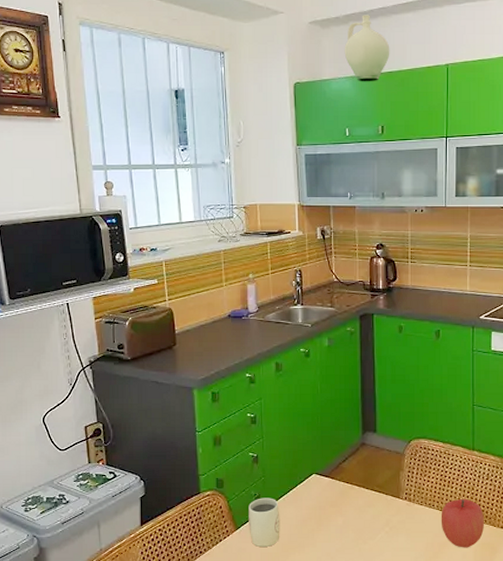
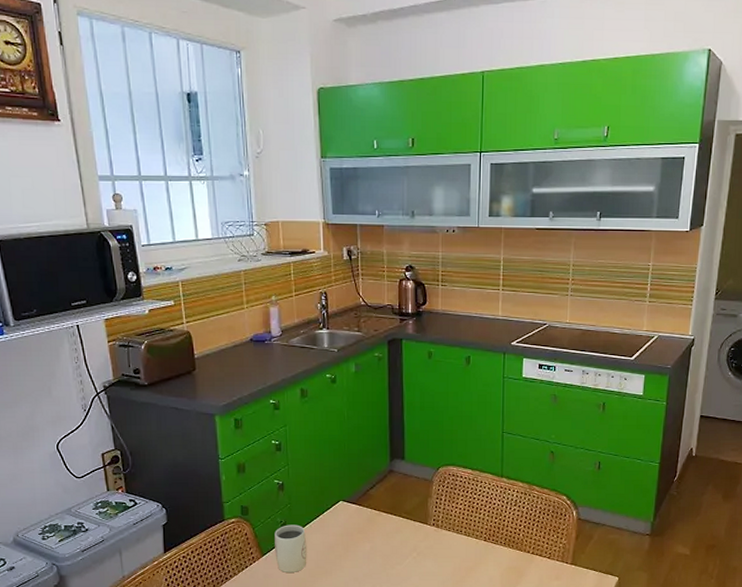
ceramic jug: present [344,15,390,82] -> none [372,13,422,90]
fruit: present [441,498,485,548] -> none [468,524,512,572]

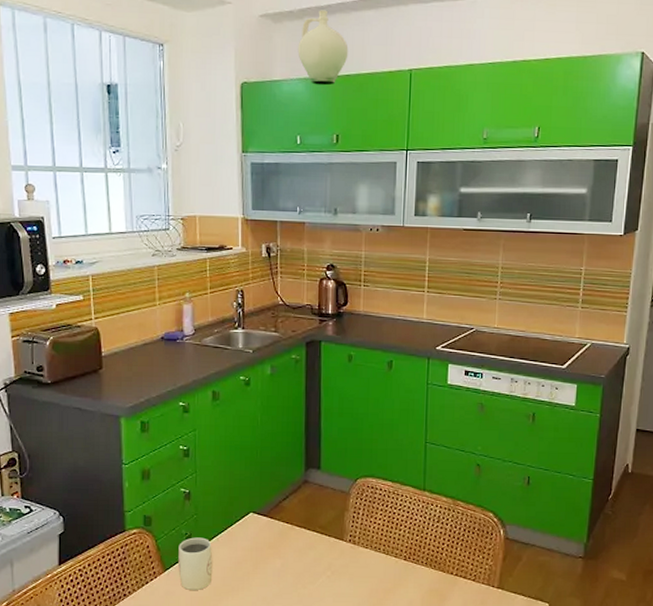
ceramic jug: none [372,13,422,90] -> present [297,10,349,86]

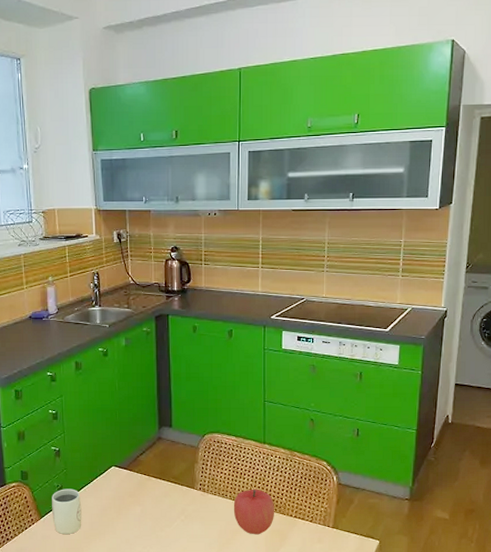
ceramic jug: present [297,10,349,86] -> none [138,19,184,87]
fruit: none [386,542,434,595] -> present [233,488,275,535]

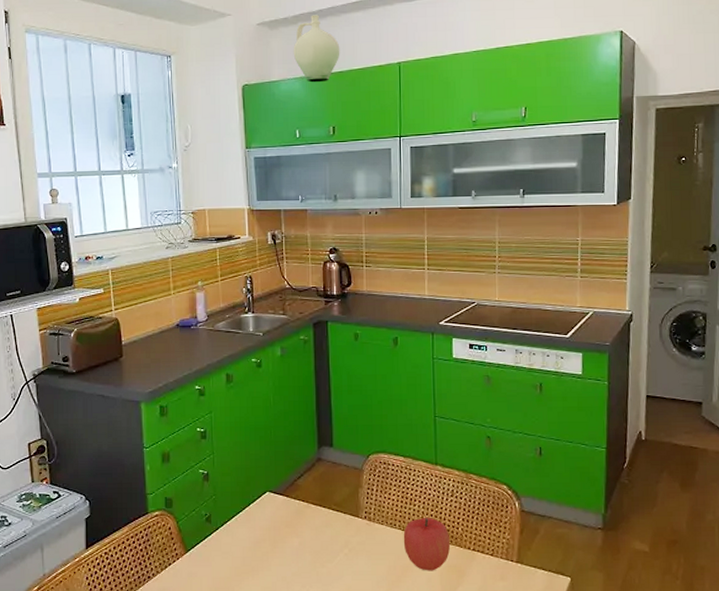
mug: present [52,489,82,534] -> none [199,518,233,571]
ceramic jug: none [138,19,184,87] -> present [293,15,340,83]

